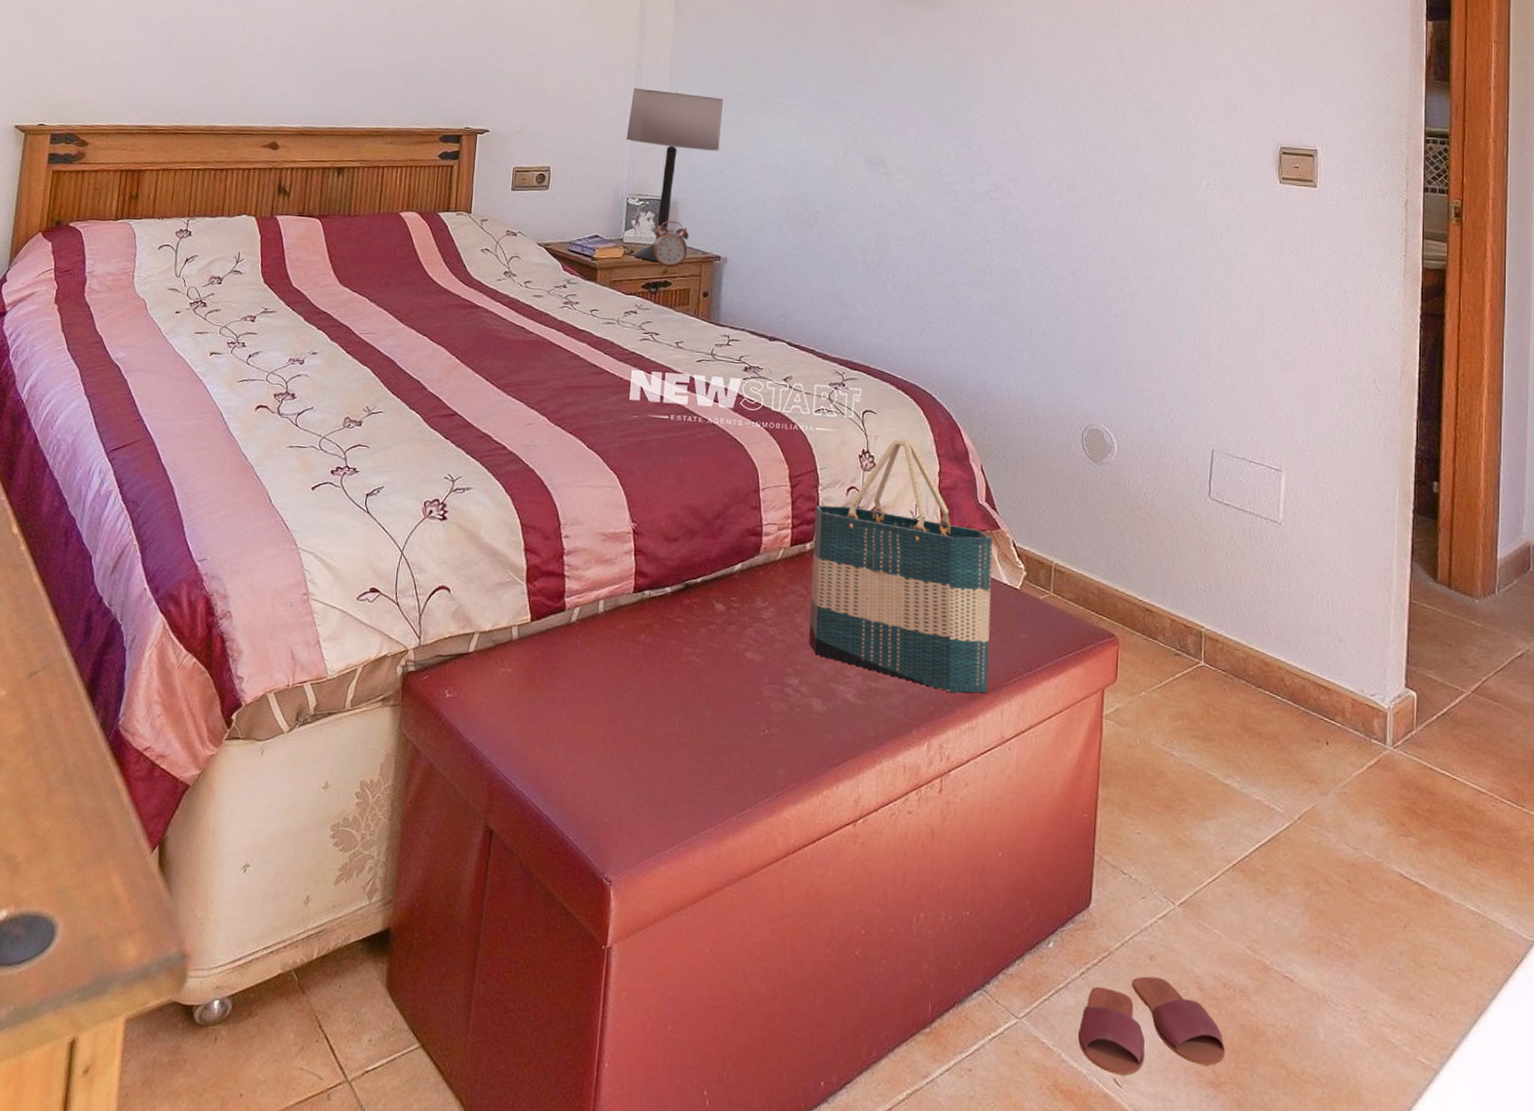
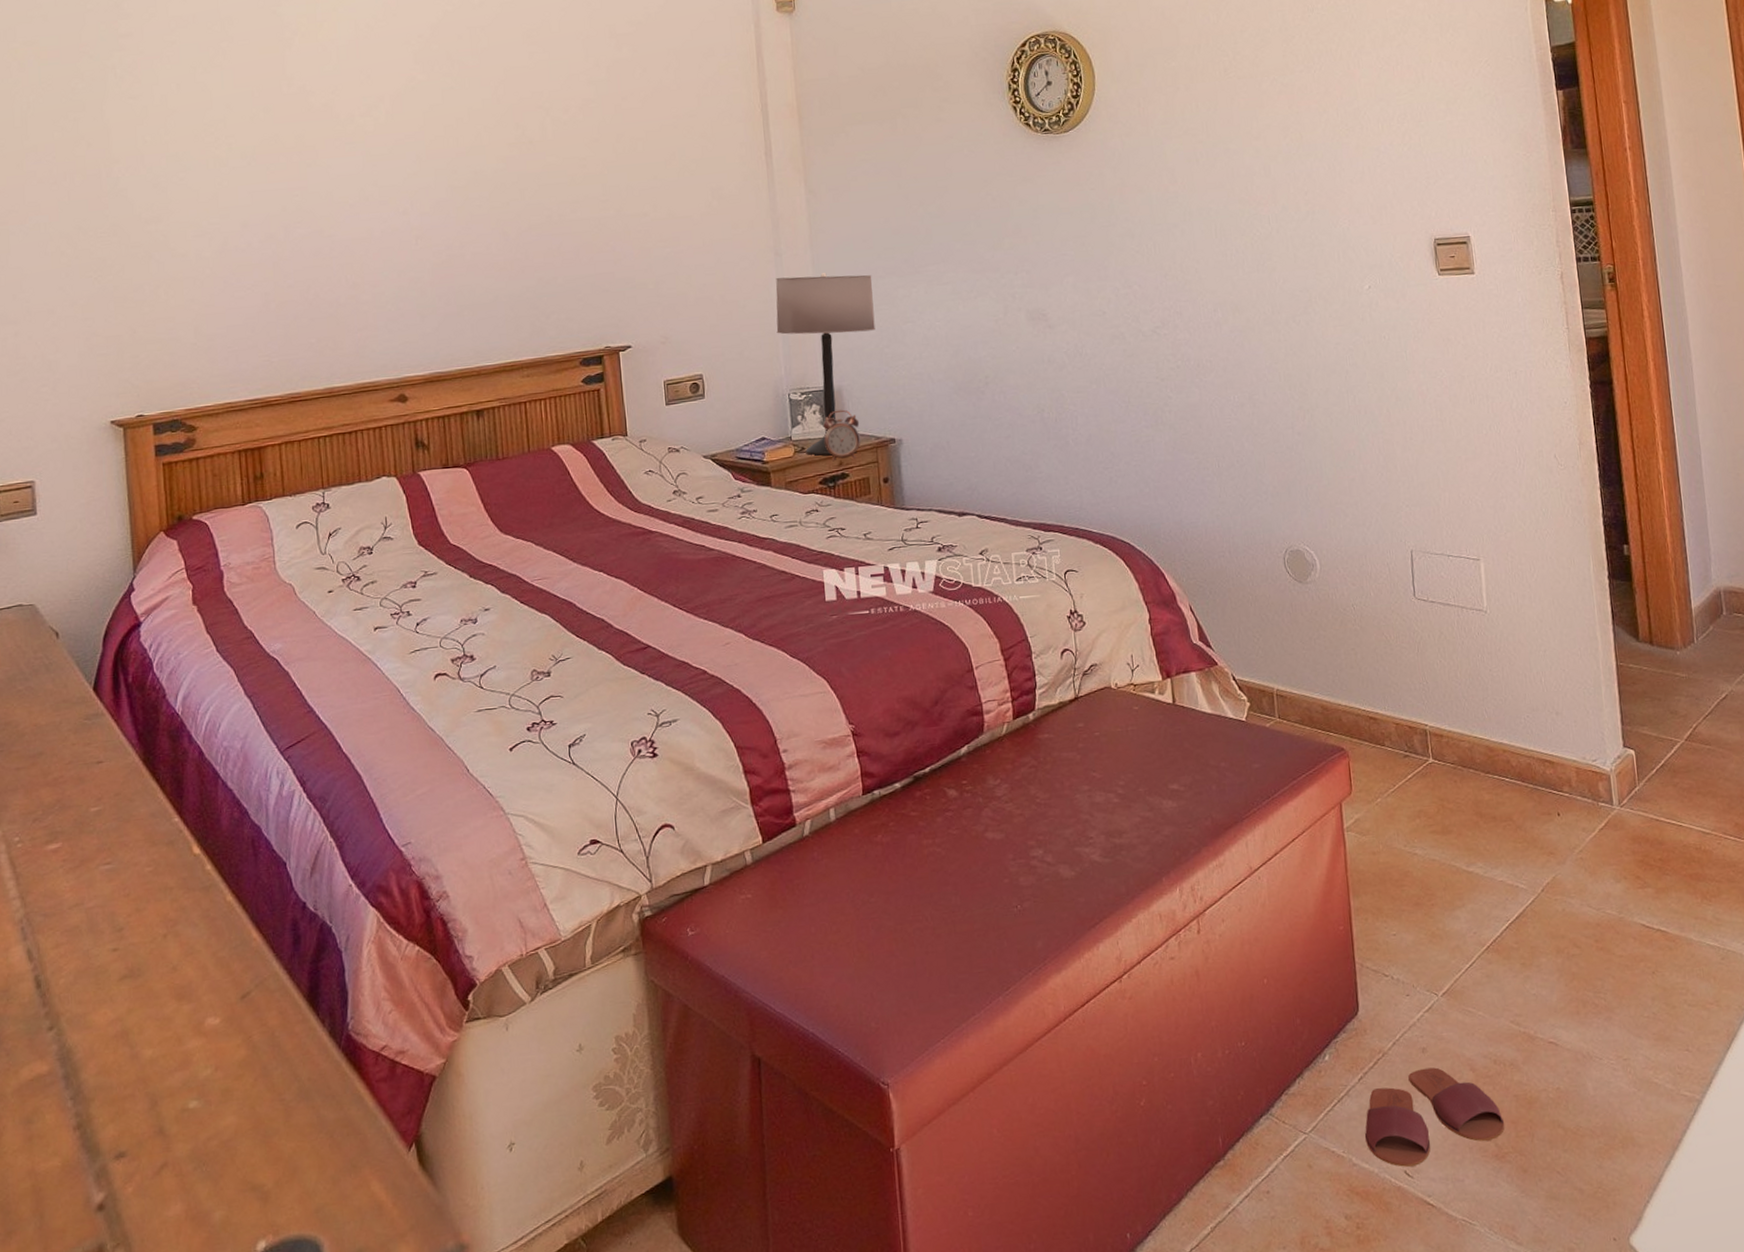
tote bag: present [809,439,993,694] -> none [1032,592,1230,834]

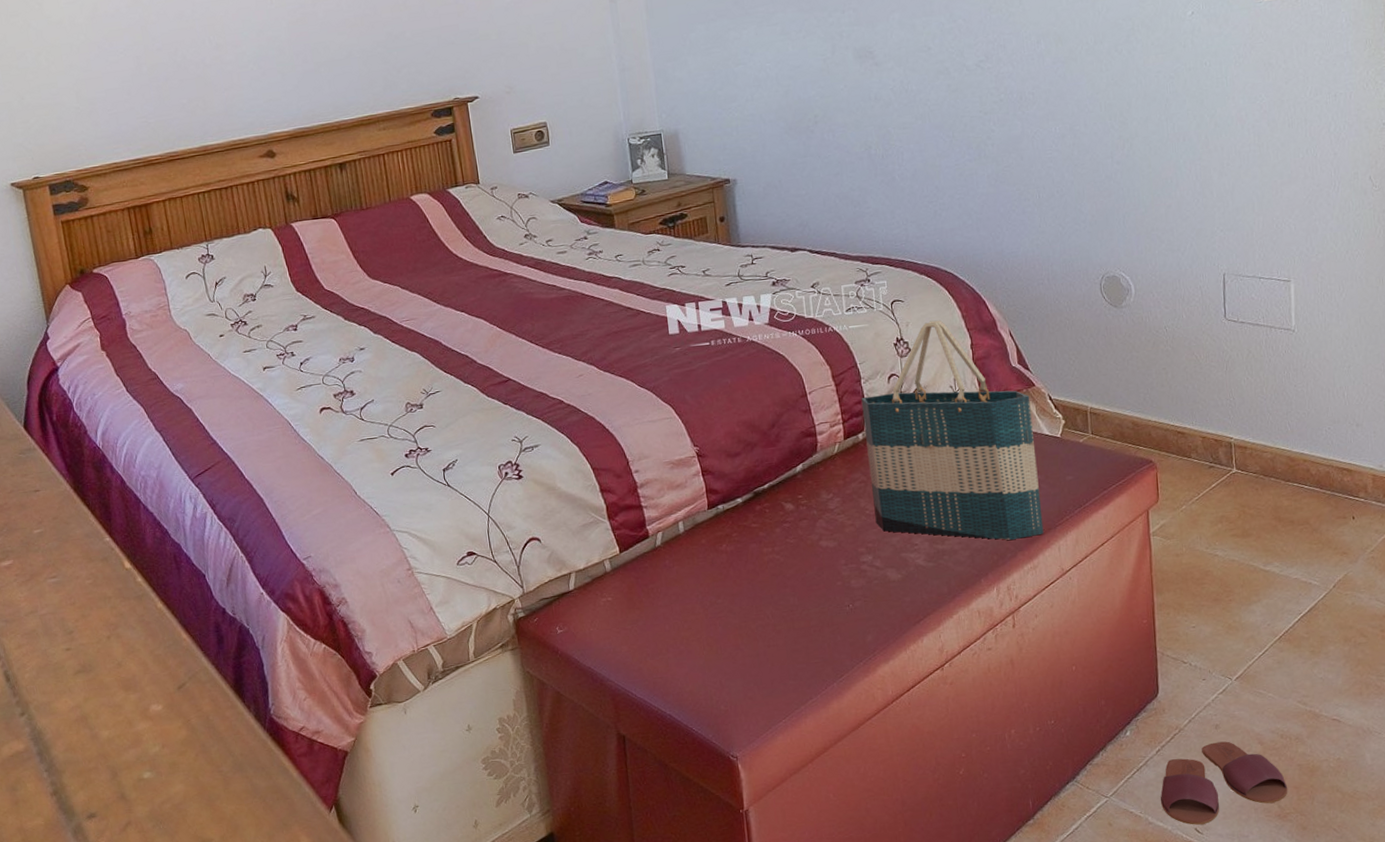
table lamp: present [775,273,876,456] -> none [612,18,709,198]
alarm clock: present [823,409,861,462] -> none [661,152,698,203]
tote bag: none [1032,592,1230,834] -> present [861,320,1044,540]

